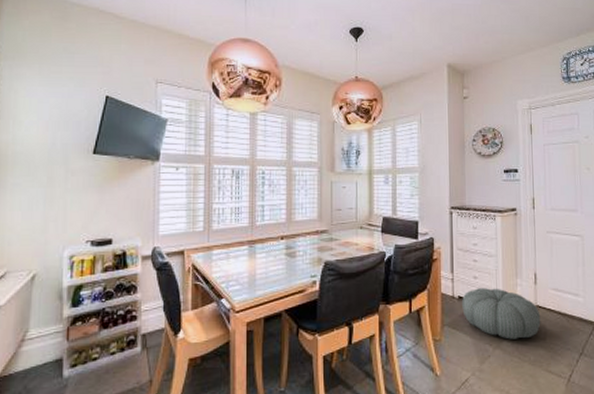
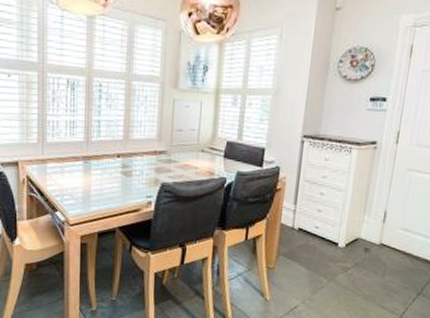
pouf: present [462,288,541,340] -> none [301,222,384,275]

